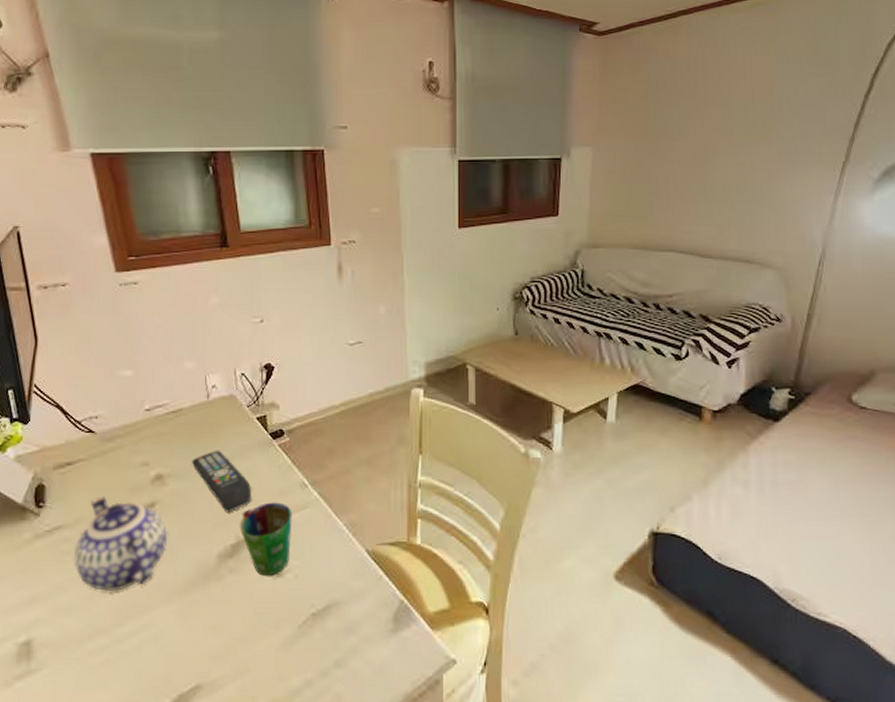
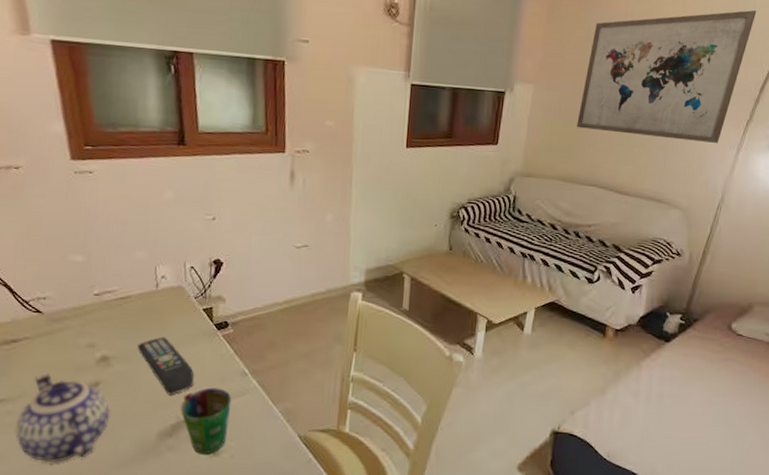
wall art: none [645,39,840,191] -> present [577,10,757,143]

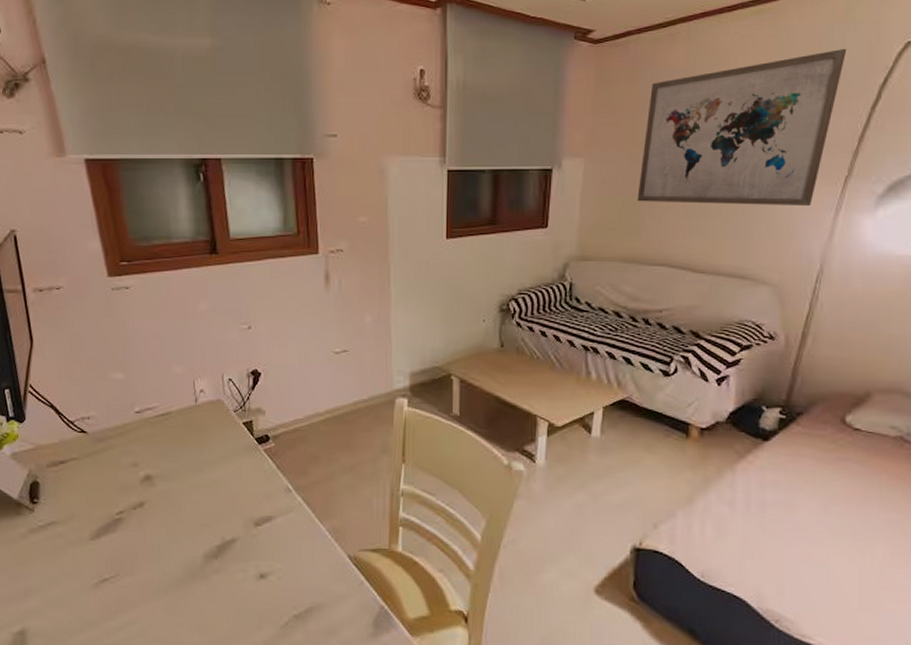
teapot: present [15,373,110,463] -> none [66,494,156,587]
remote control: present [137,336,194,395] -> none [180,453,238,515]
cup: present [180,387,232,455] -> none [224,505,277,577]

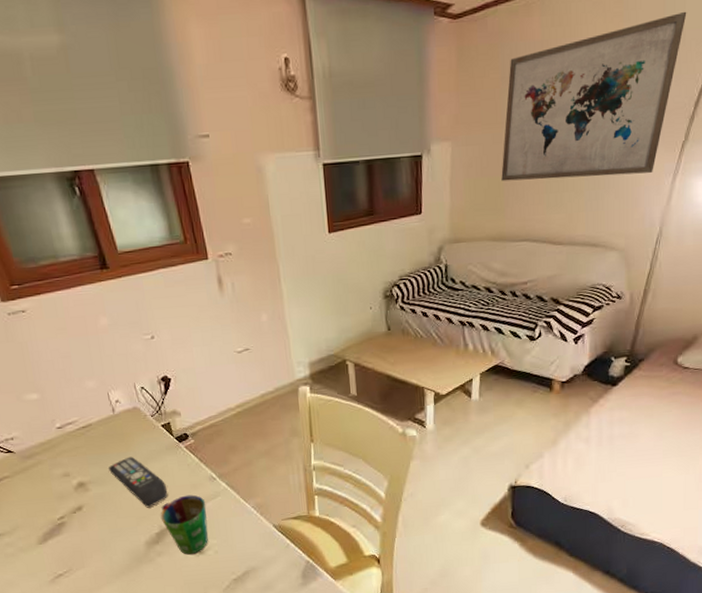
remote control: none [180,453,238,515] -> present [108,456,168,508]
cup: none [224,505,277,577] -> present [160,494,208,555]

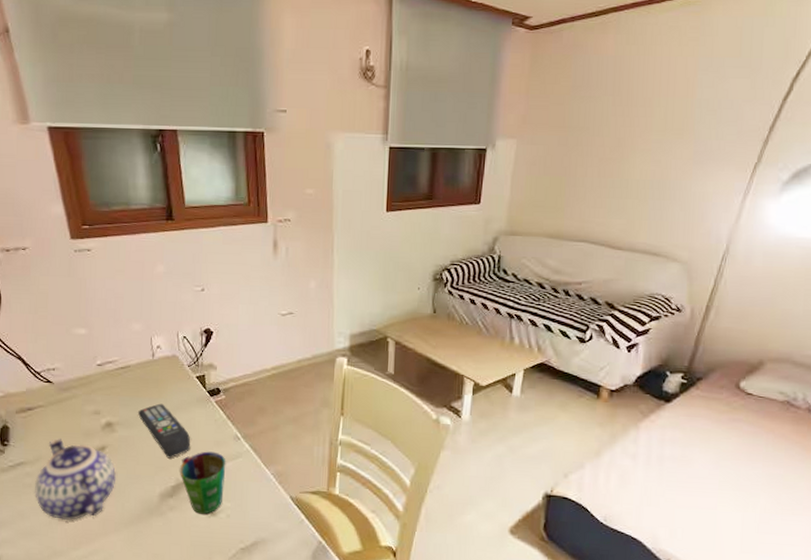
teapot: none [16,506,99,582] -> present [35,438,117,521]
wall art: present [501,11,687,182] -> none [564,41,765,190]

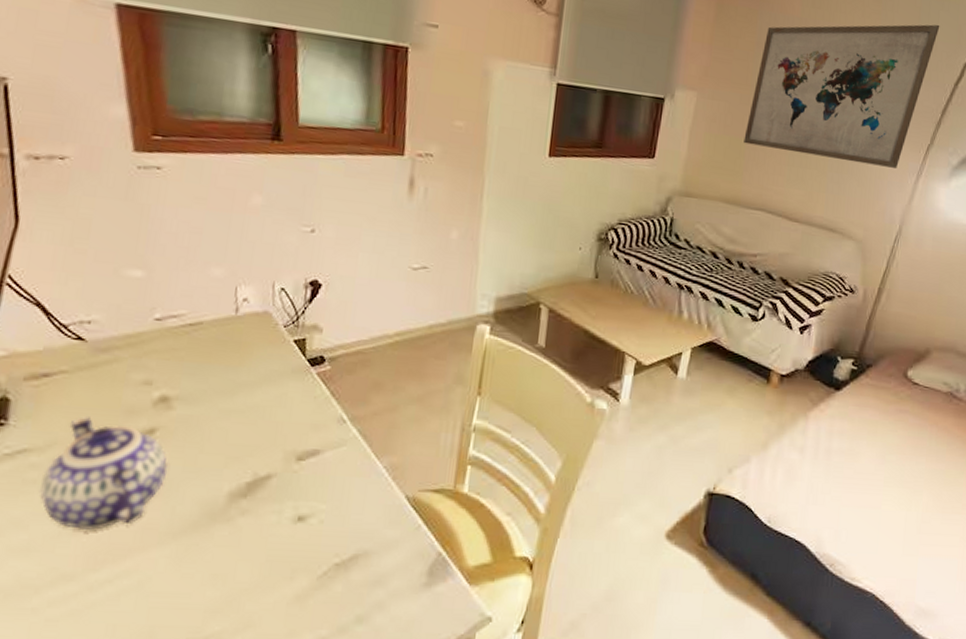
remote control: present [138,403,191,459] -> none [208,373,279,446]
cup: present [179,451,226,514] -> none [258,437,325,520]
wall art: none [564,41,765,190] -> present [743,24,940,168]

